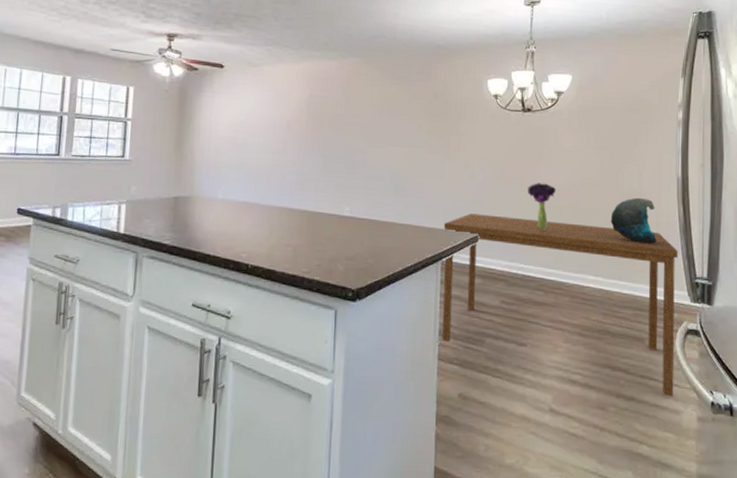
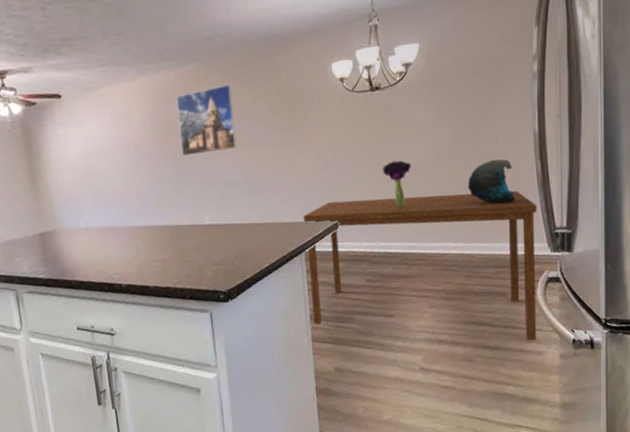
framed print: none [331,82,389,145] -> present [176,84,237,156]

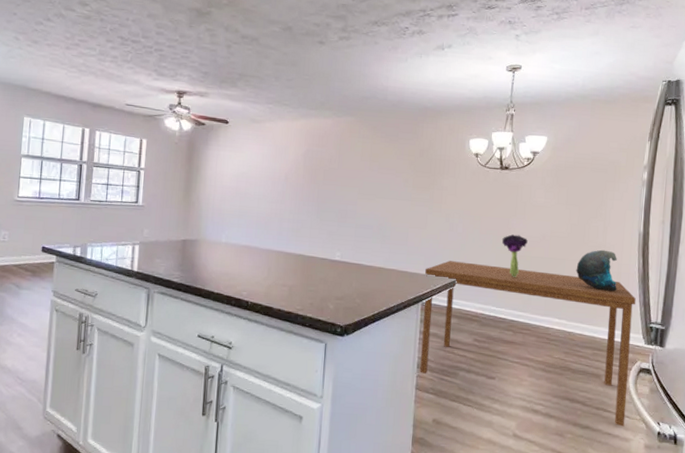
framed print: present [176,84,237,156] -> none [325,140,379,197]

